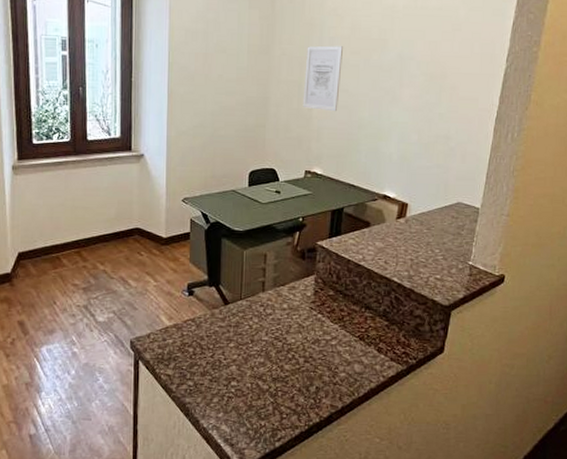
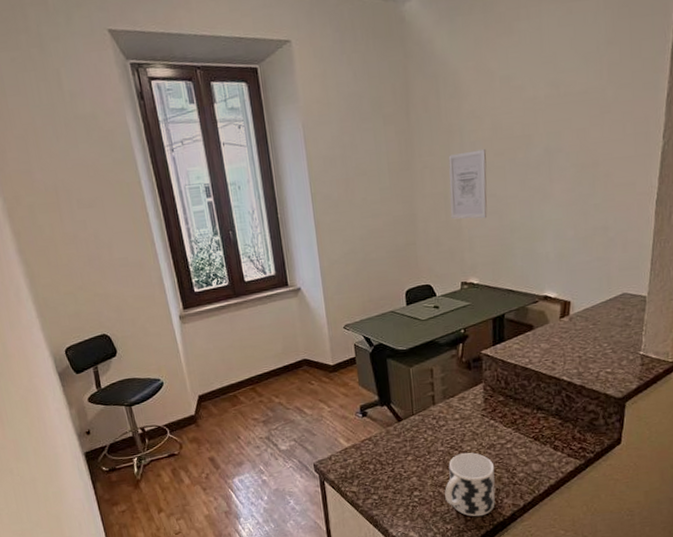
cup: none [263,346,317,415] -> present [445,452,495,517]

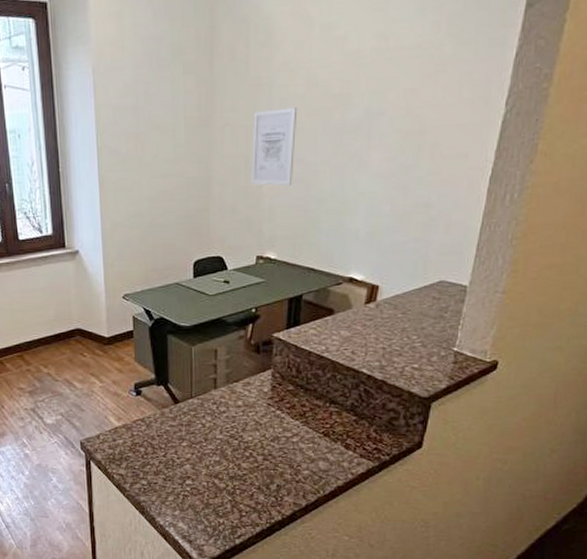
cup: present [445,452,495,517] -> none [220,444,277,513]

